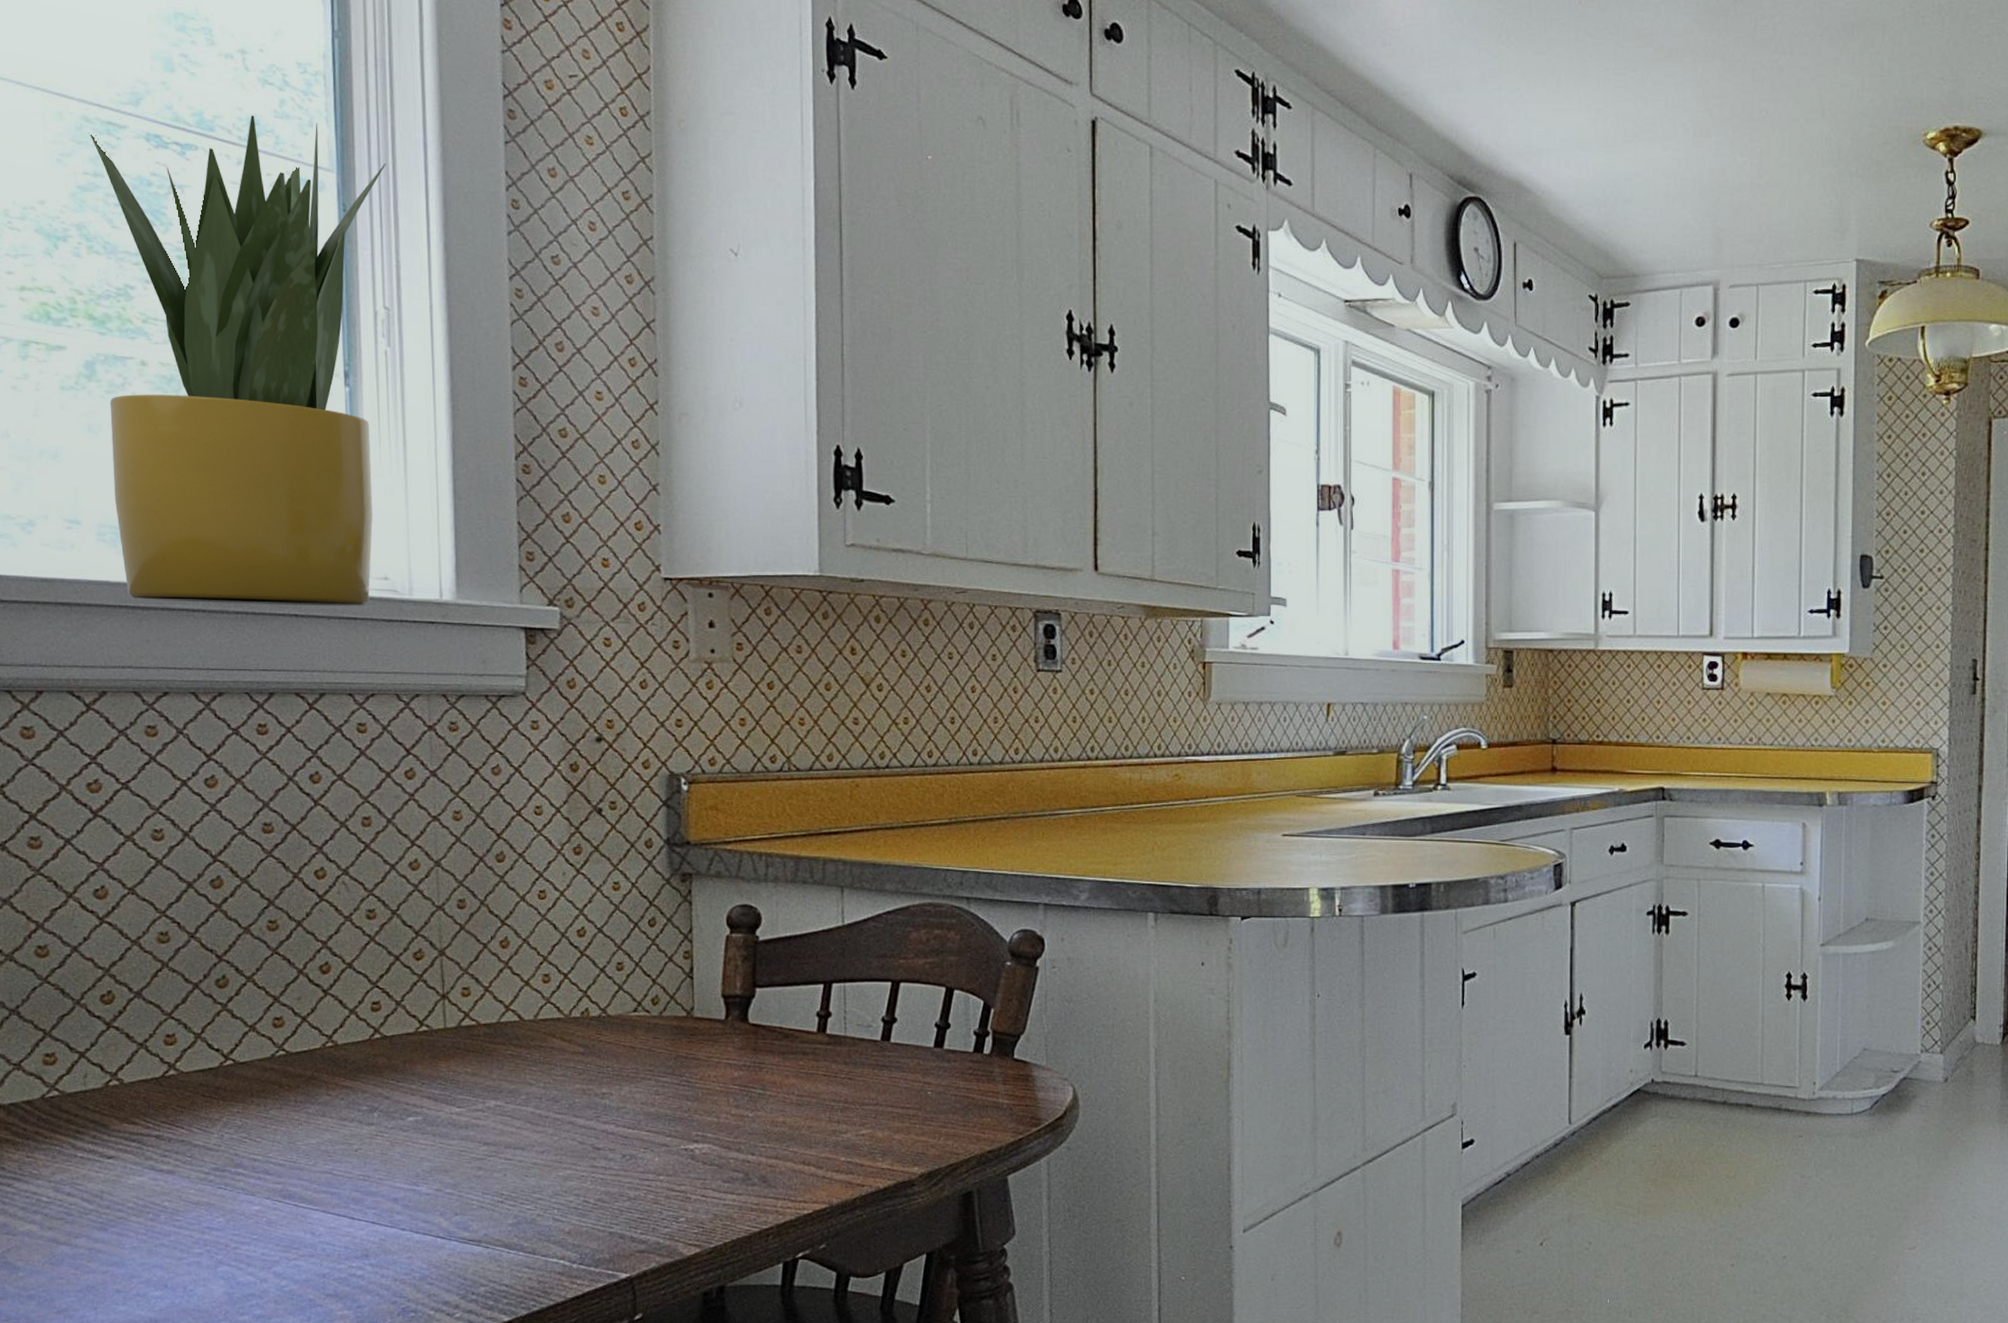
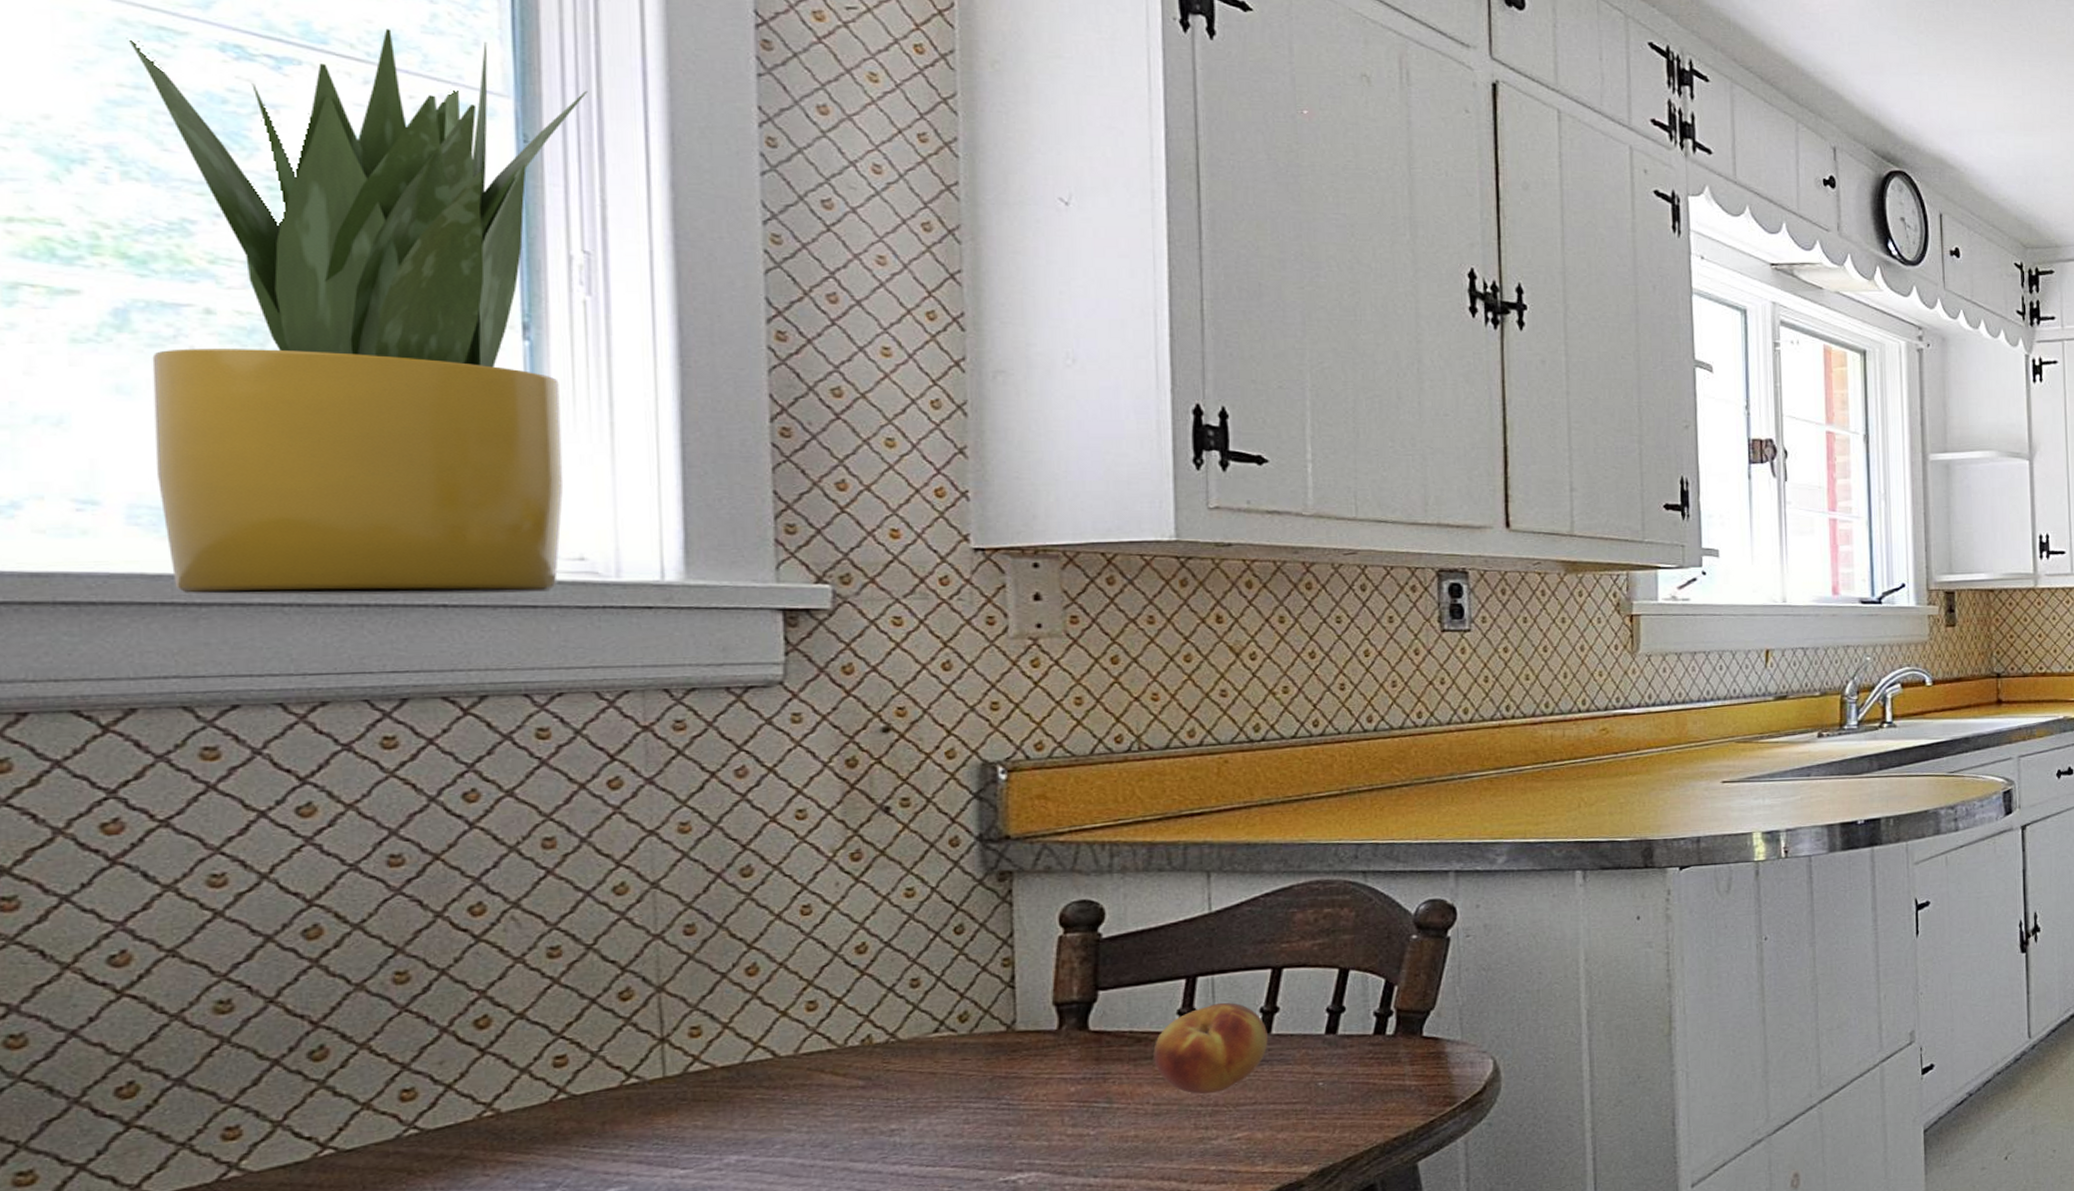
fruit: none [798,1009,888,1091] -> present [1153,1002,1268,1095]

